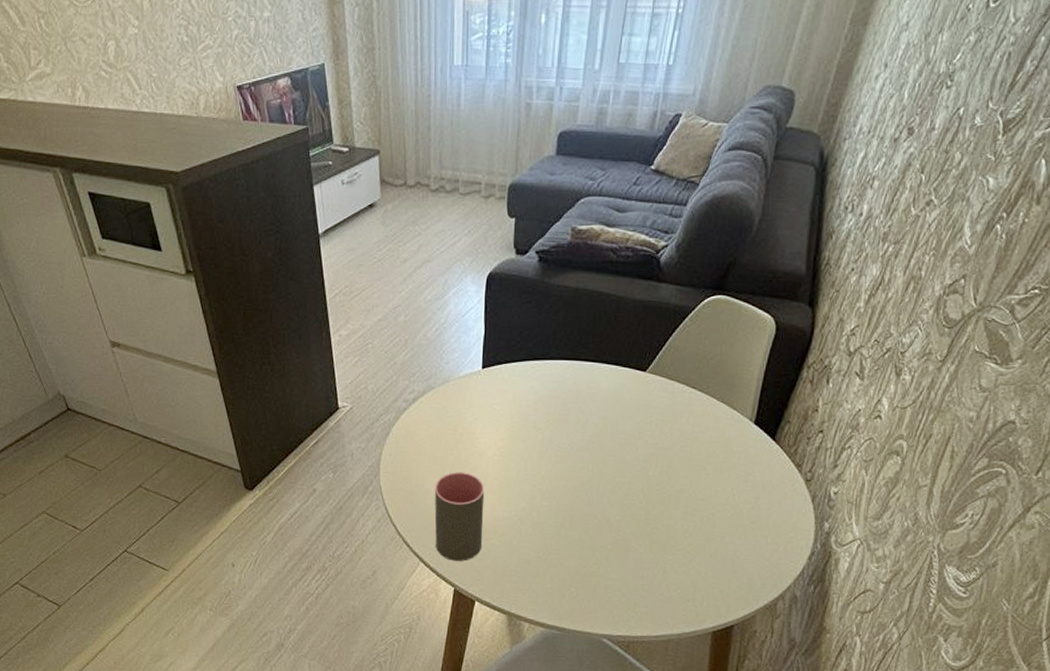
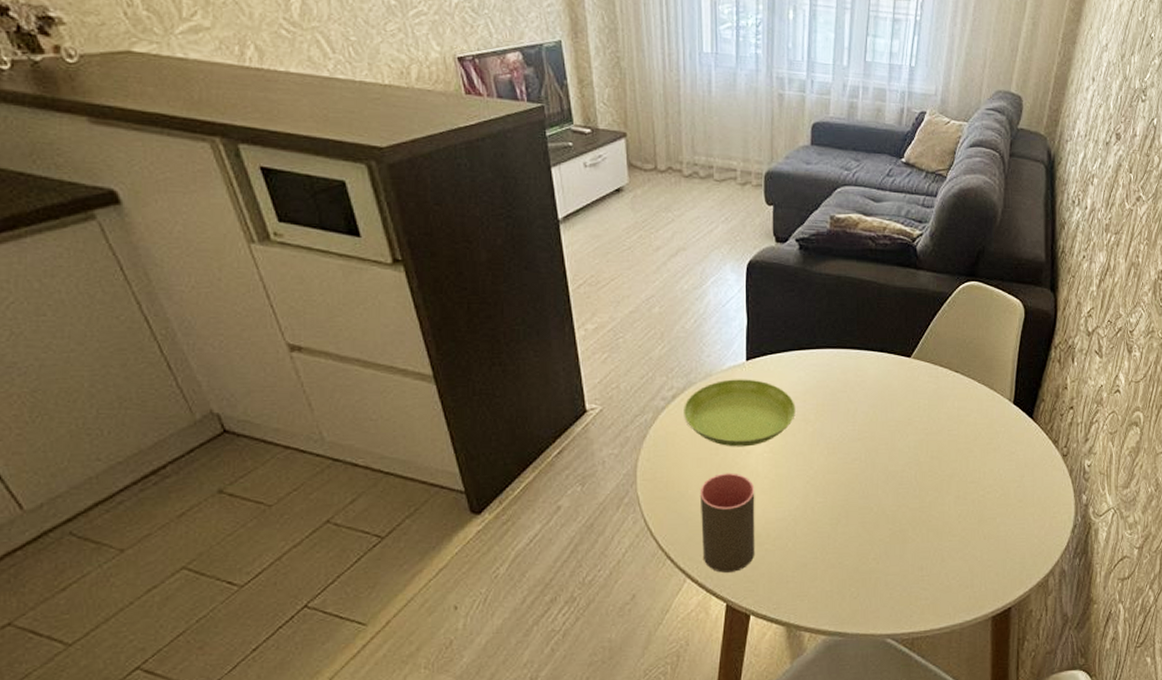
saucer: none [423,385,527,449] -> present [684,379,796,447]

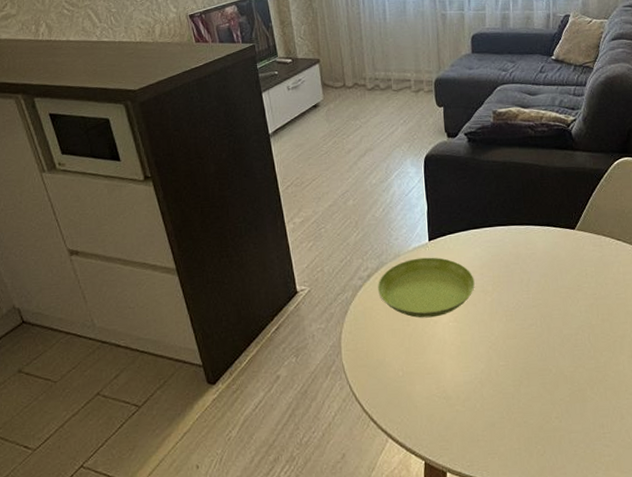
cup: present [699,473,755,573] -> none [395,341,448,433]

